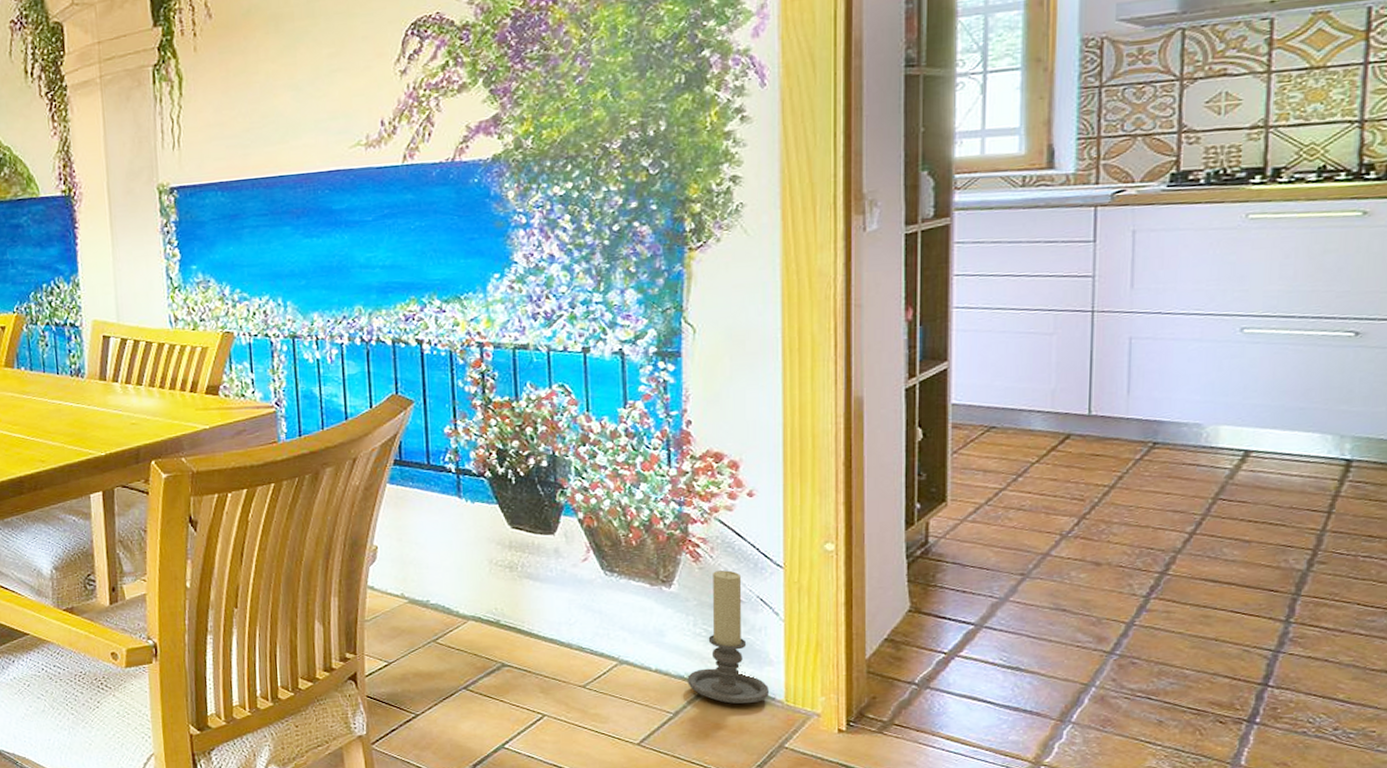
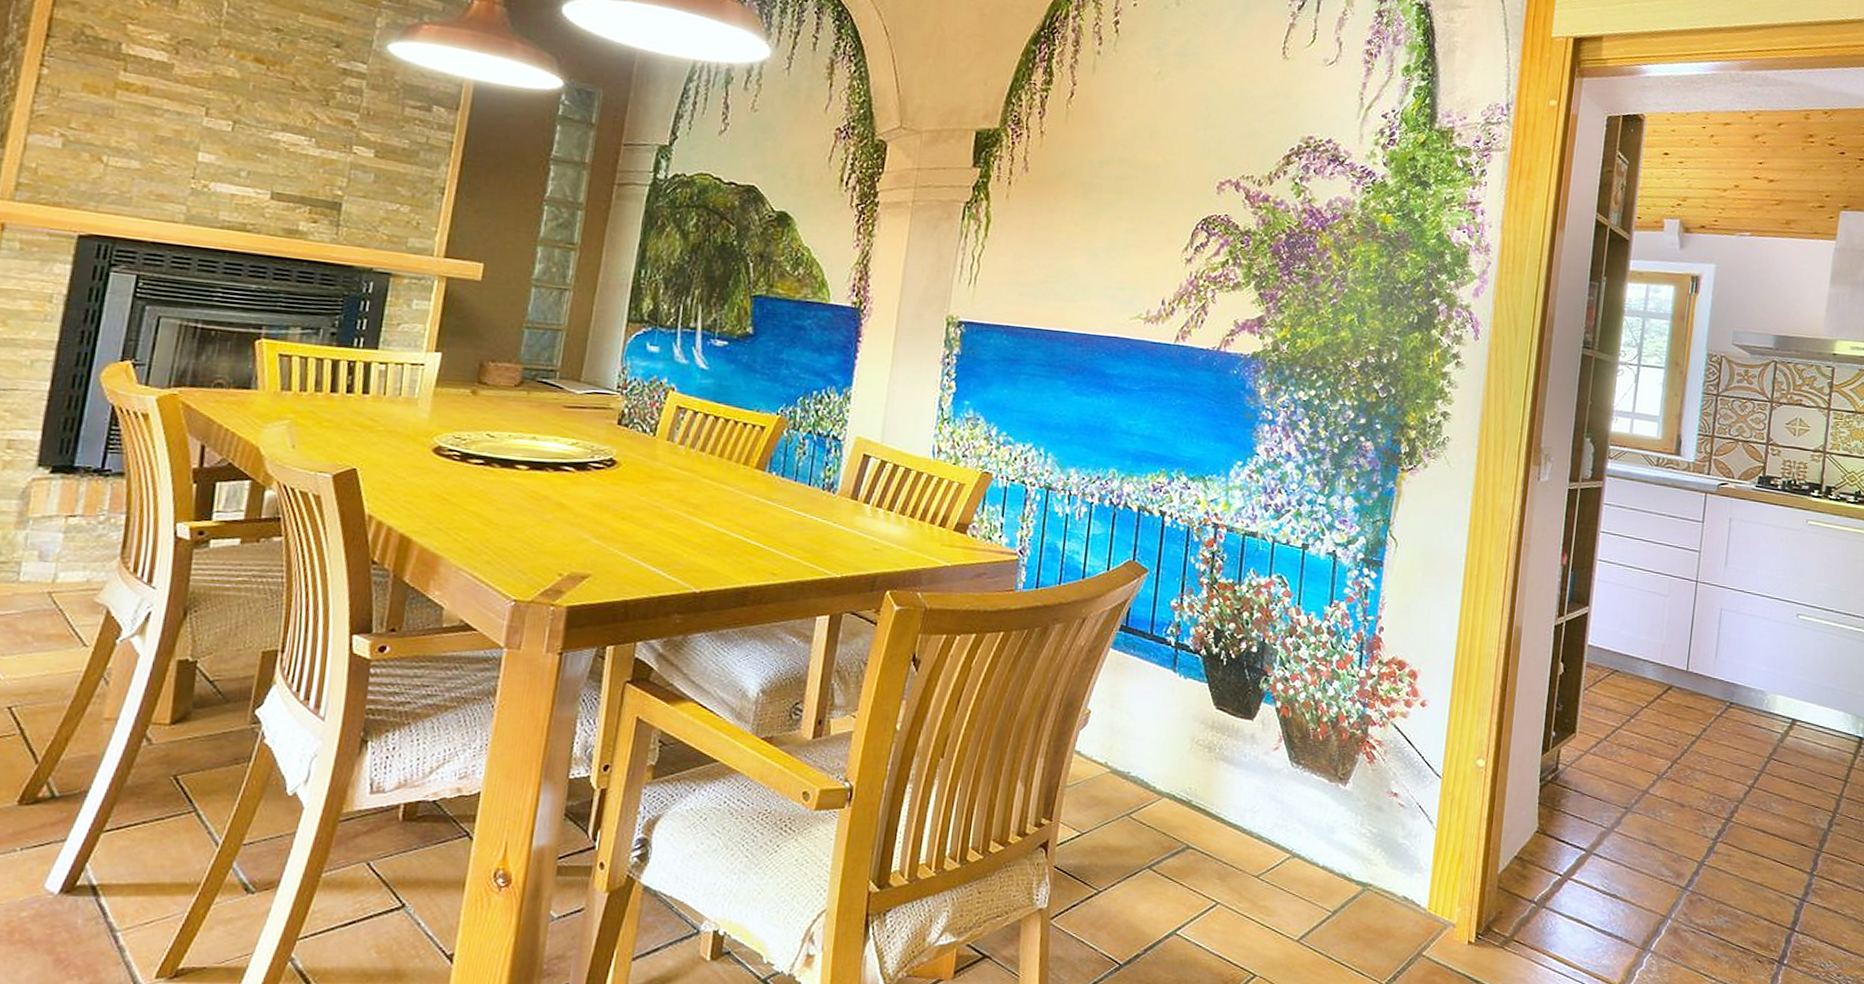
candle holder: present [687,570,769,705] -> none [1348,774,1416,909]

